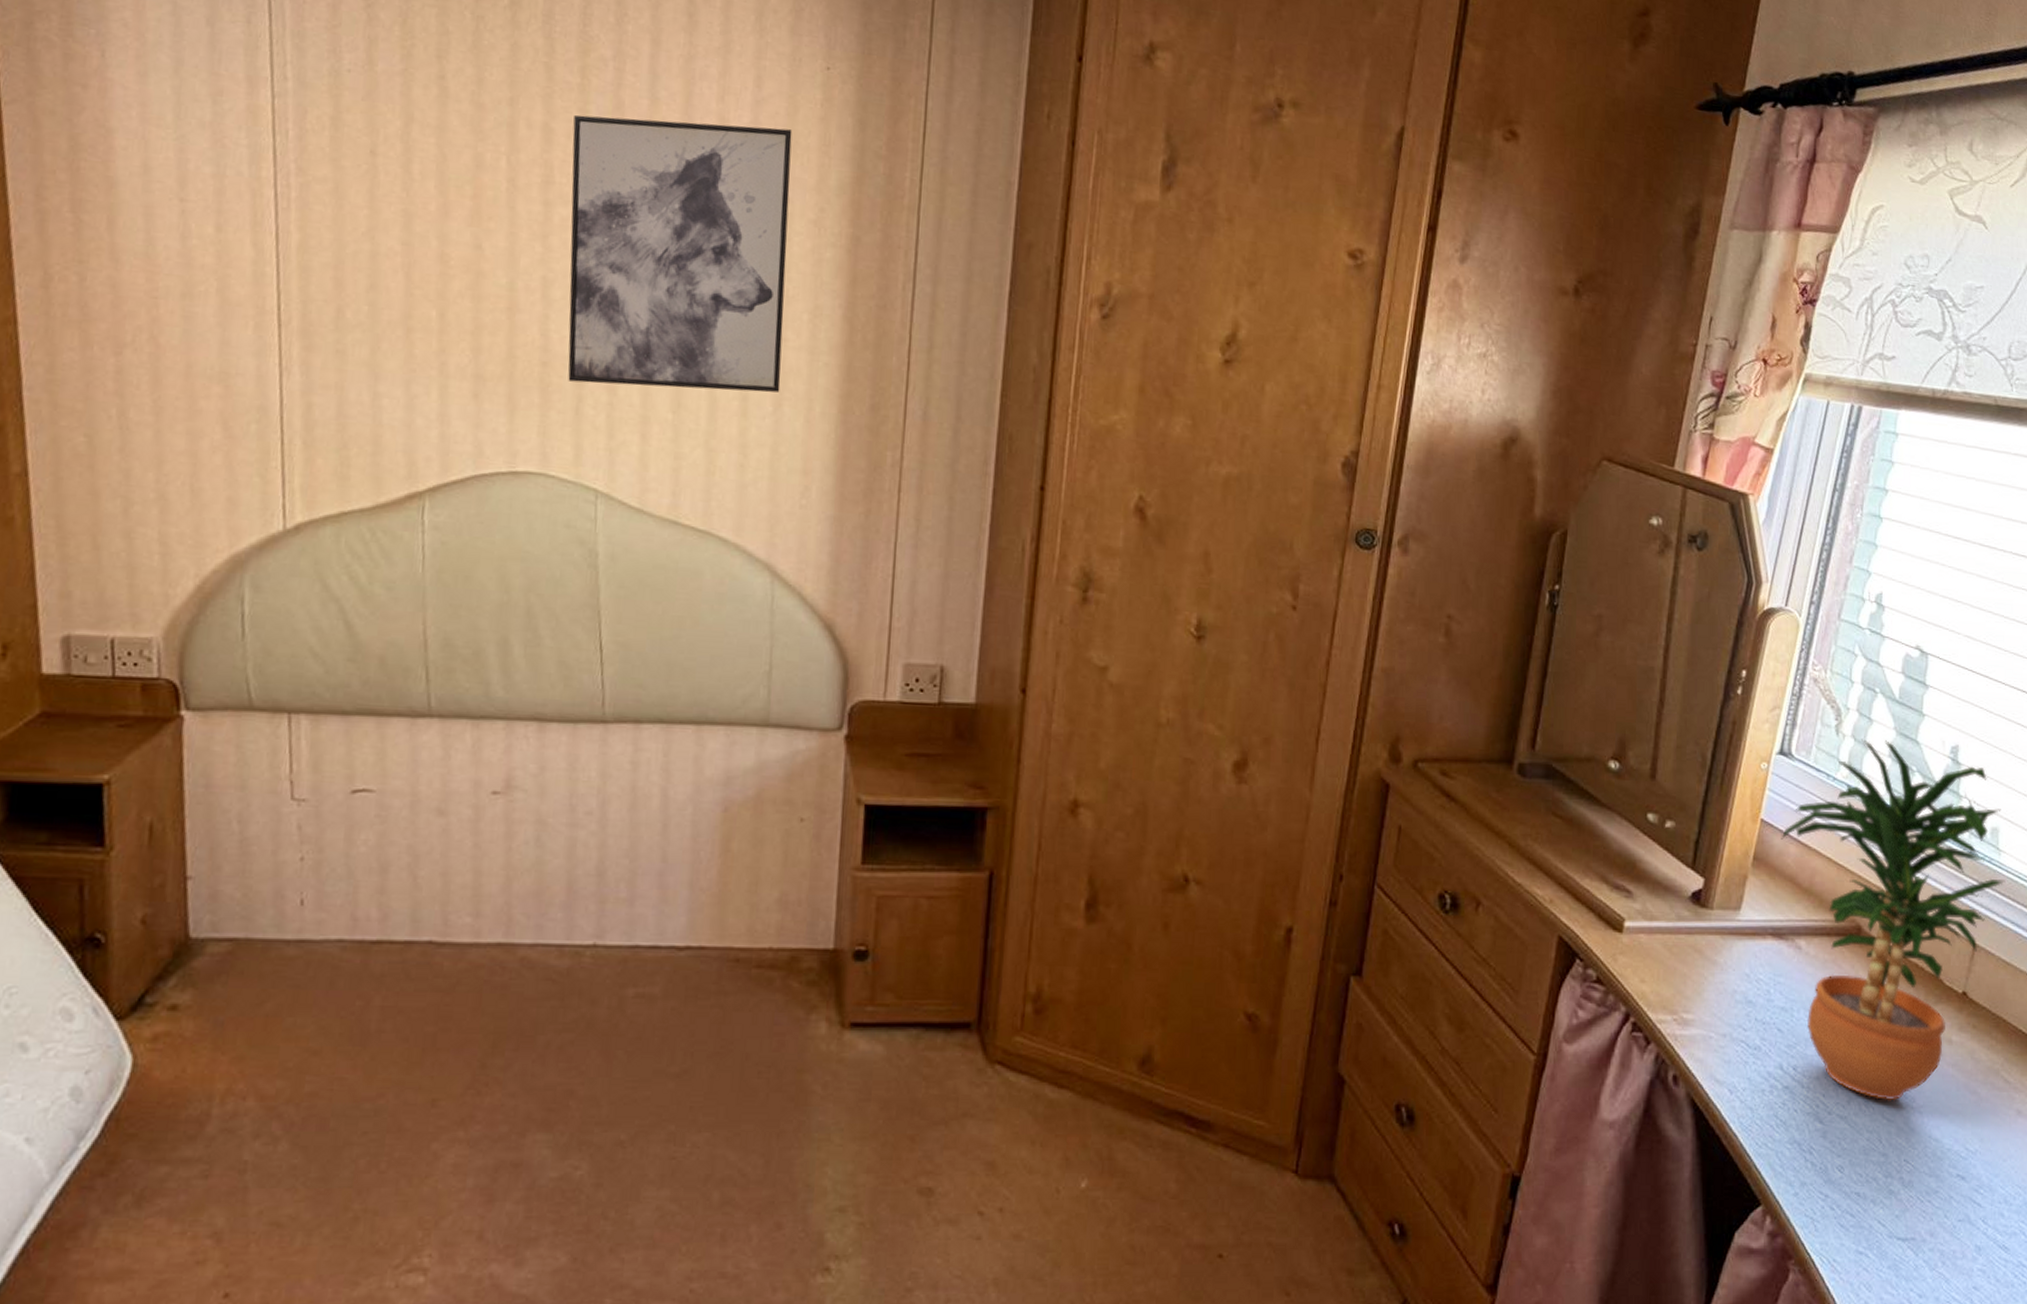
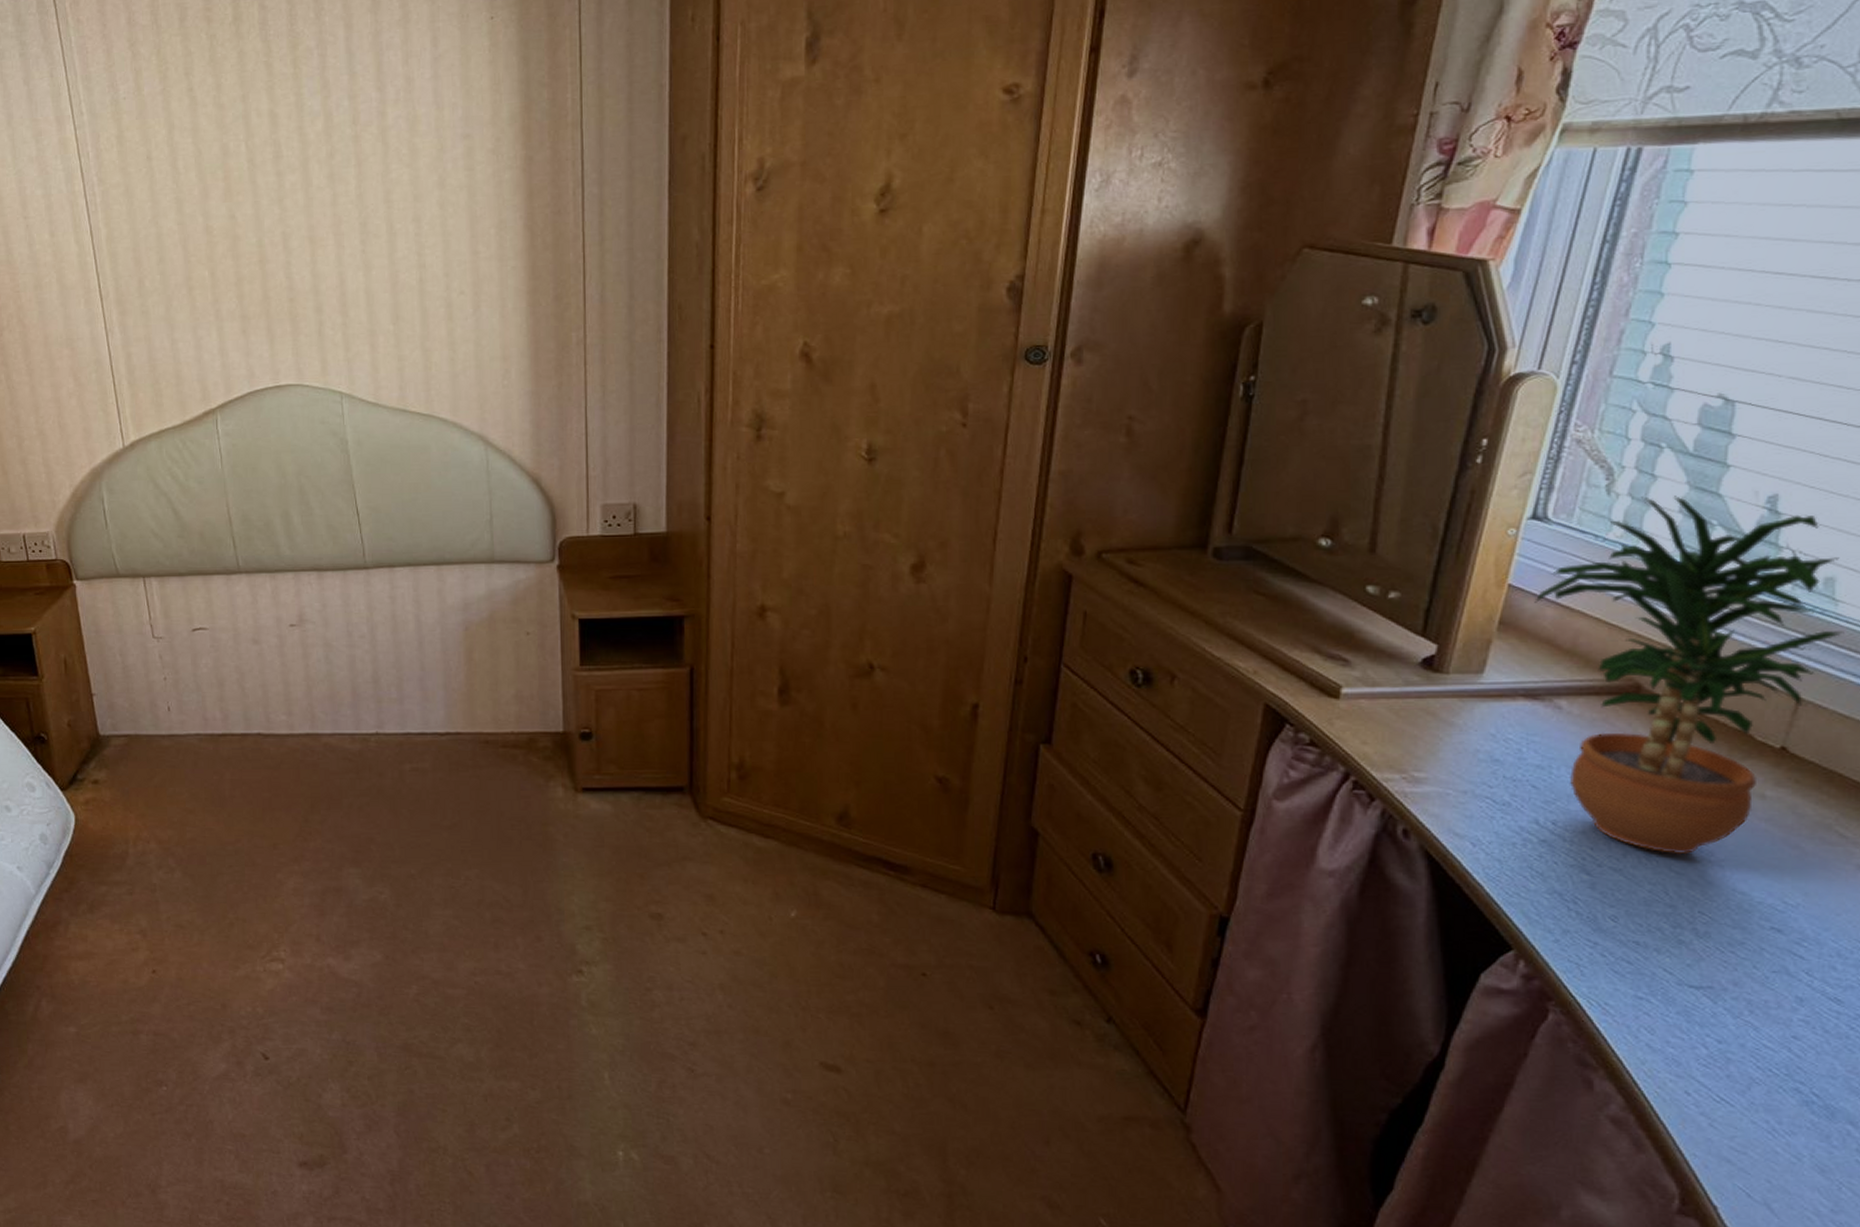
wall art: present [568,115,793,393] -> none [292,77,477,311]

